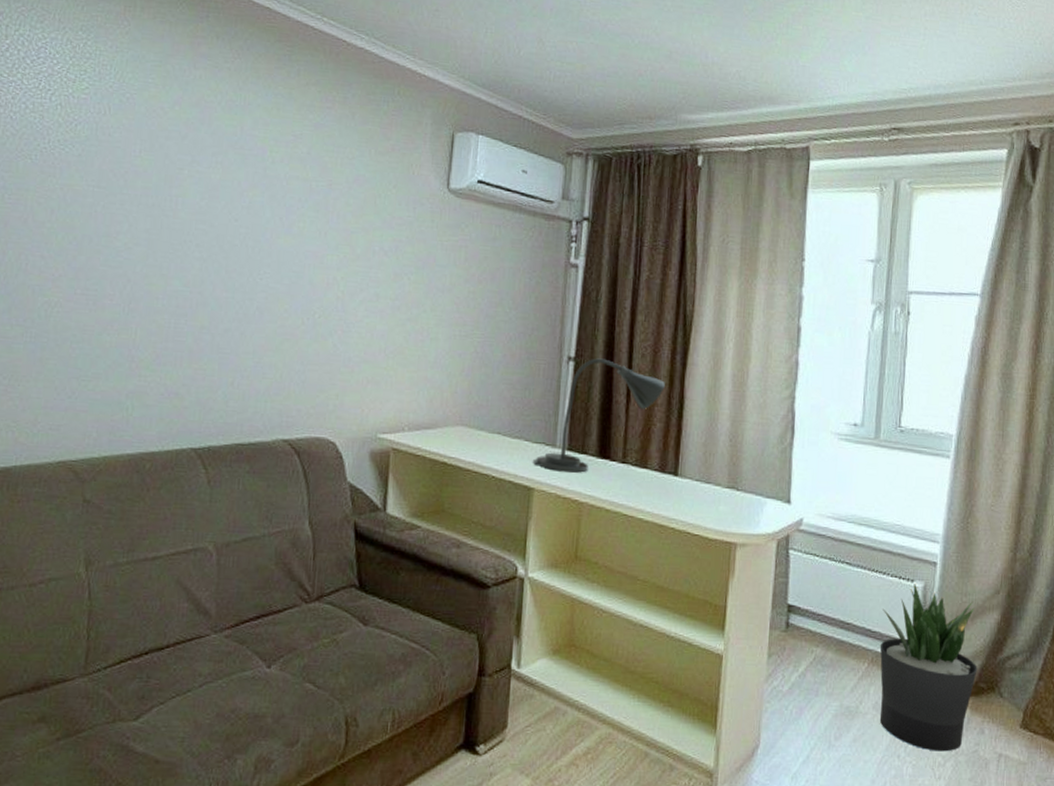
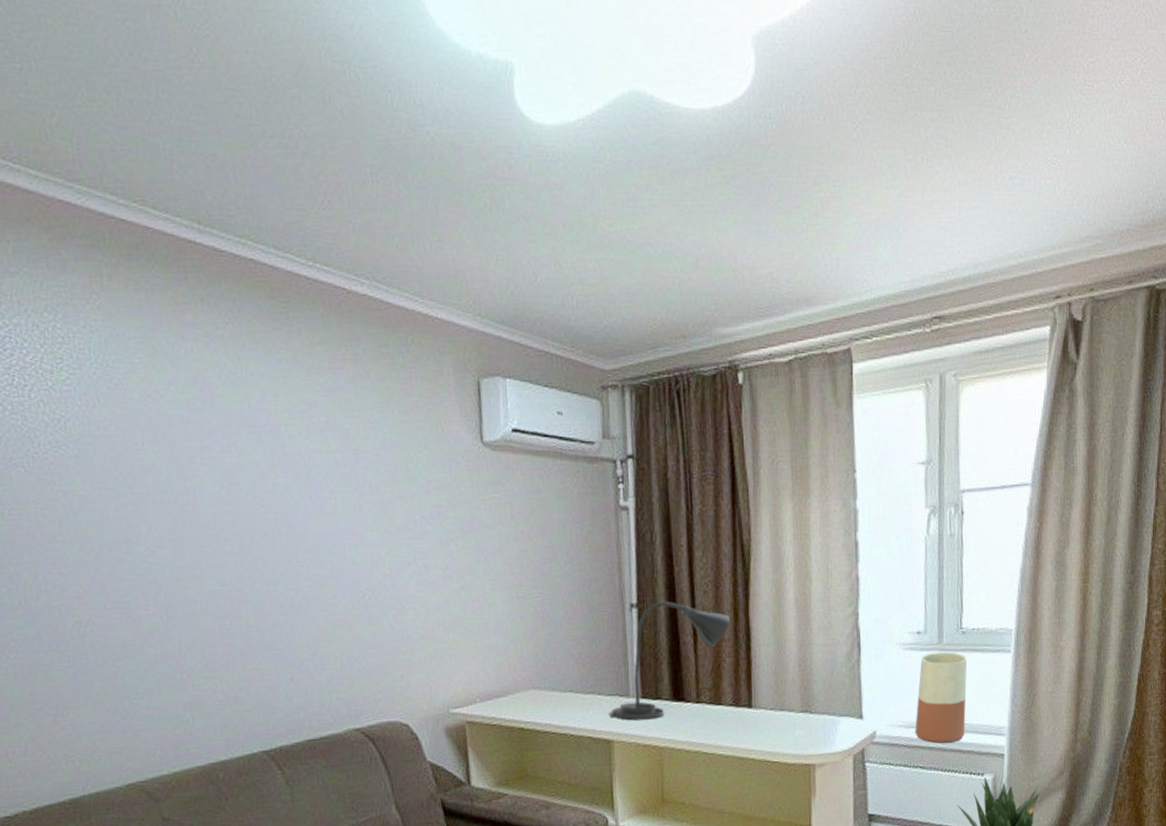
vase: none [844,446,904,542] -> present [915,651,968,744]

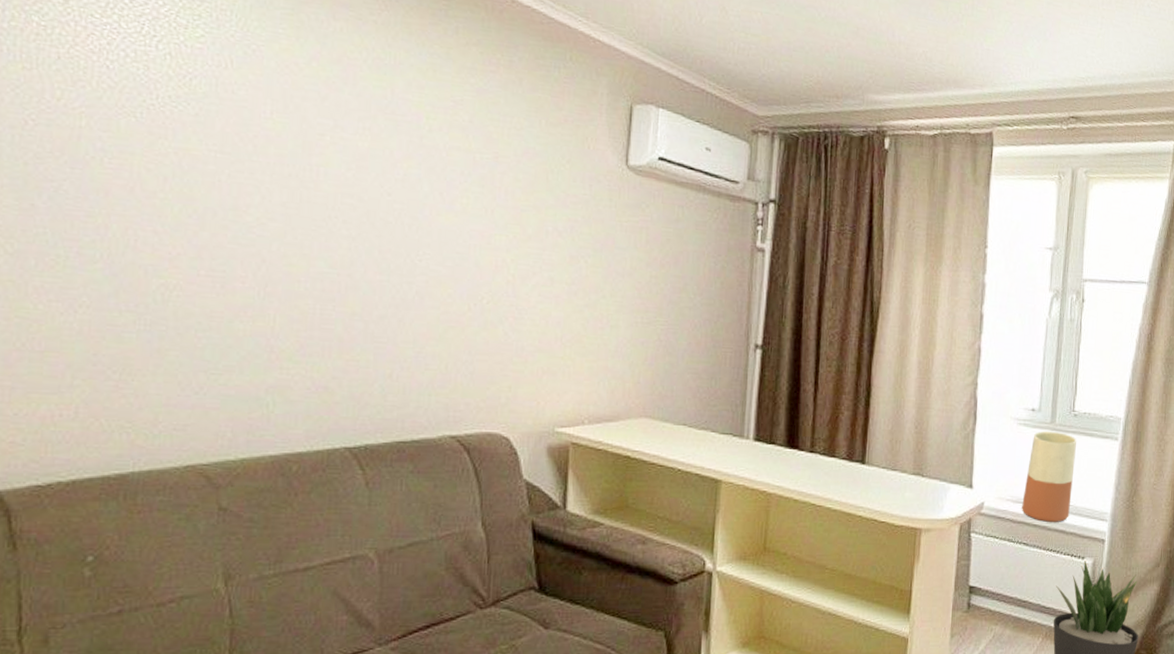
desk lamp: present [609,601,730,720] -> none [720,346,853,463]

